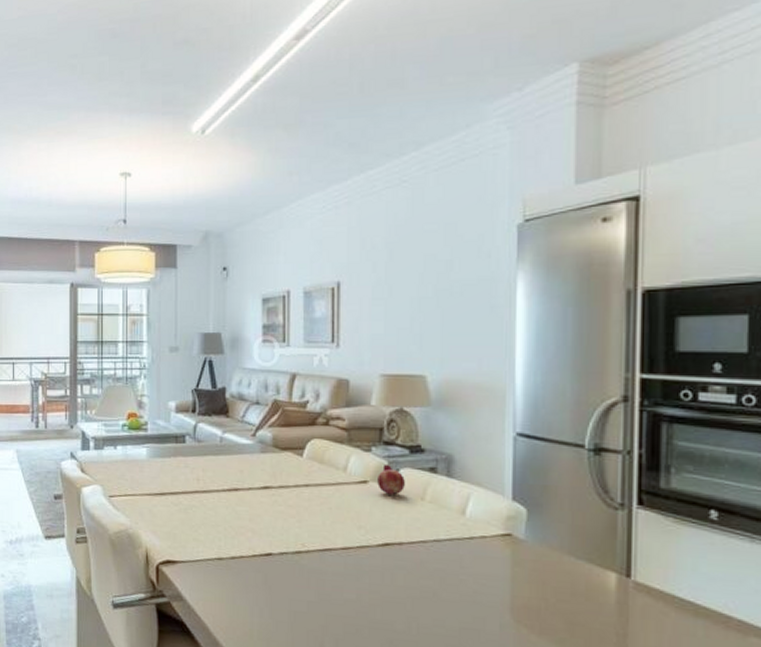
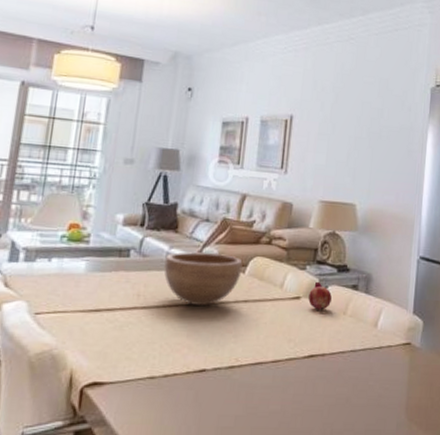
bowl: none [219,435,299,490] -> present [164,251,243,306]

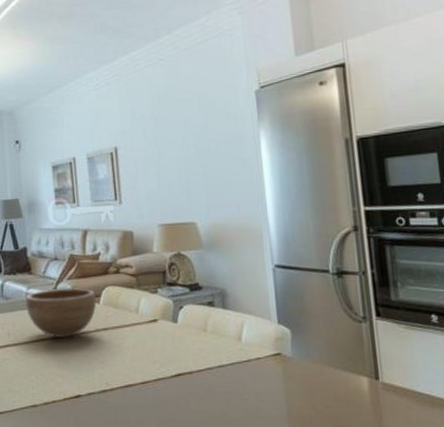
fruit: present [308,281,332,310] -> none [165,302,189,330]

